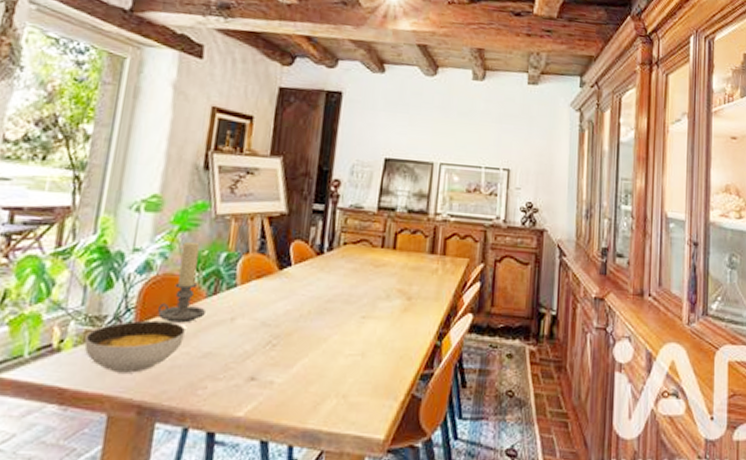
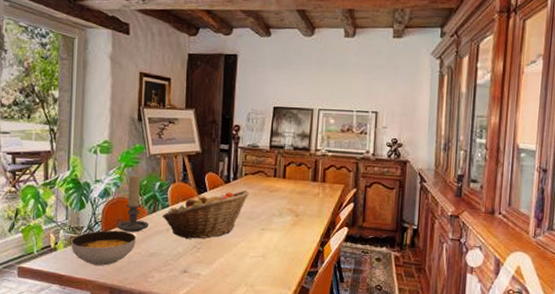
fruit basket: none [226,265,349,332] -> present [162,191,250,239]

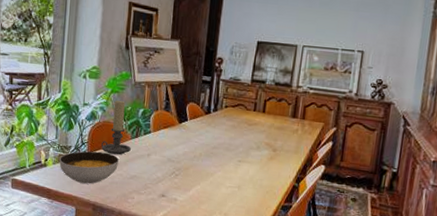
fruit basket: present [162,191,250,239] -> none [144,122,229,166]

